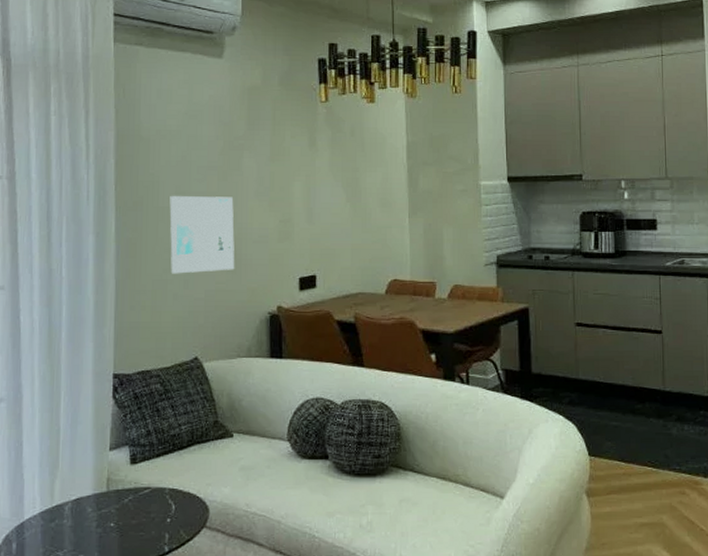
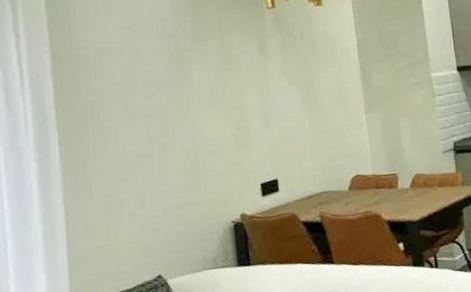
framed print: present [169,195,235,274] -> none [117,109,193,194]

